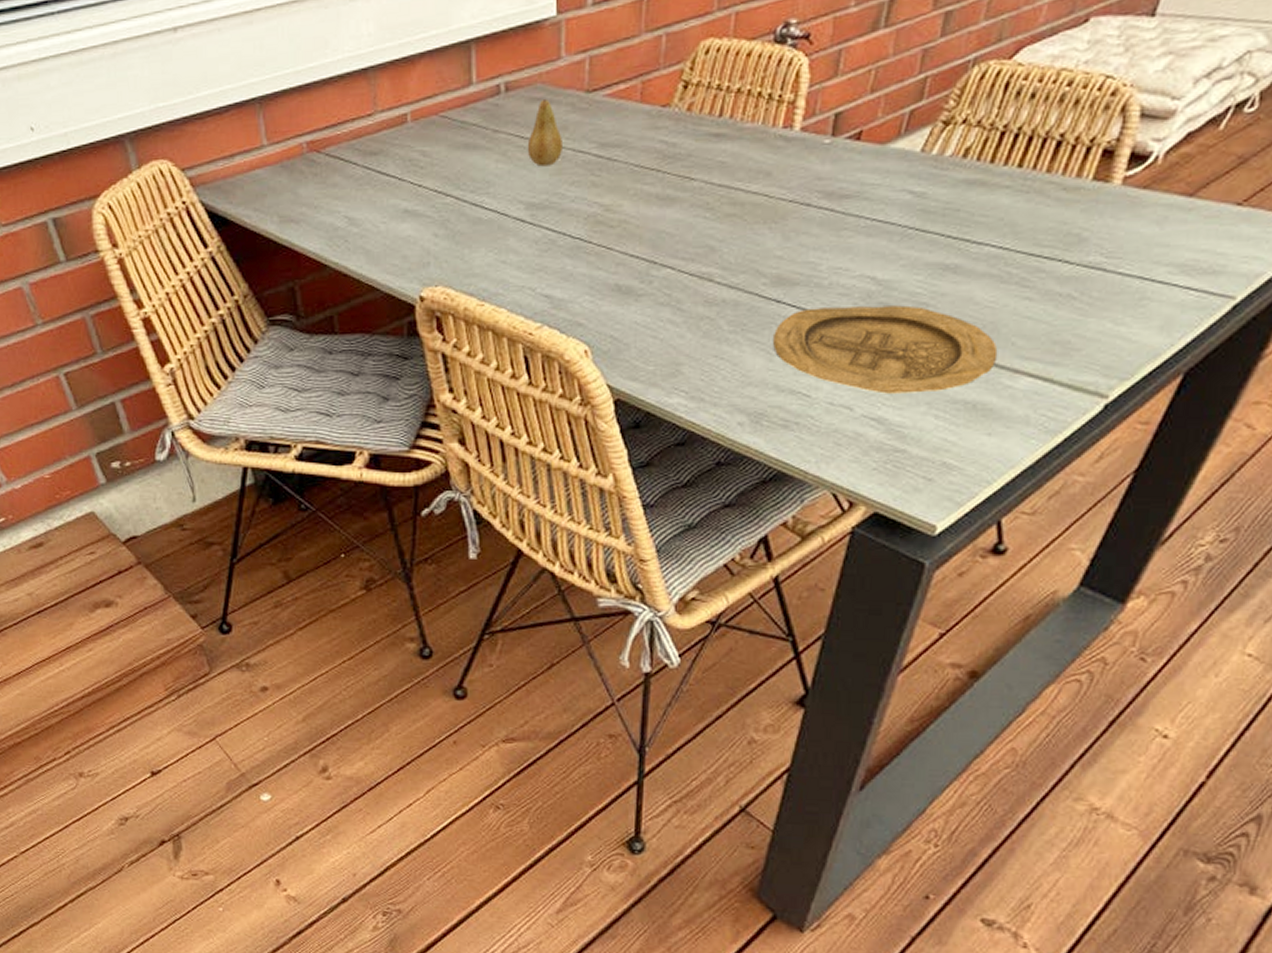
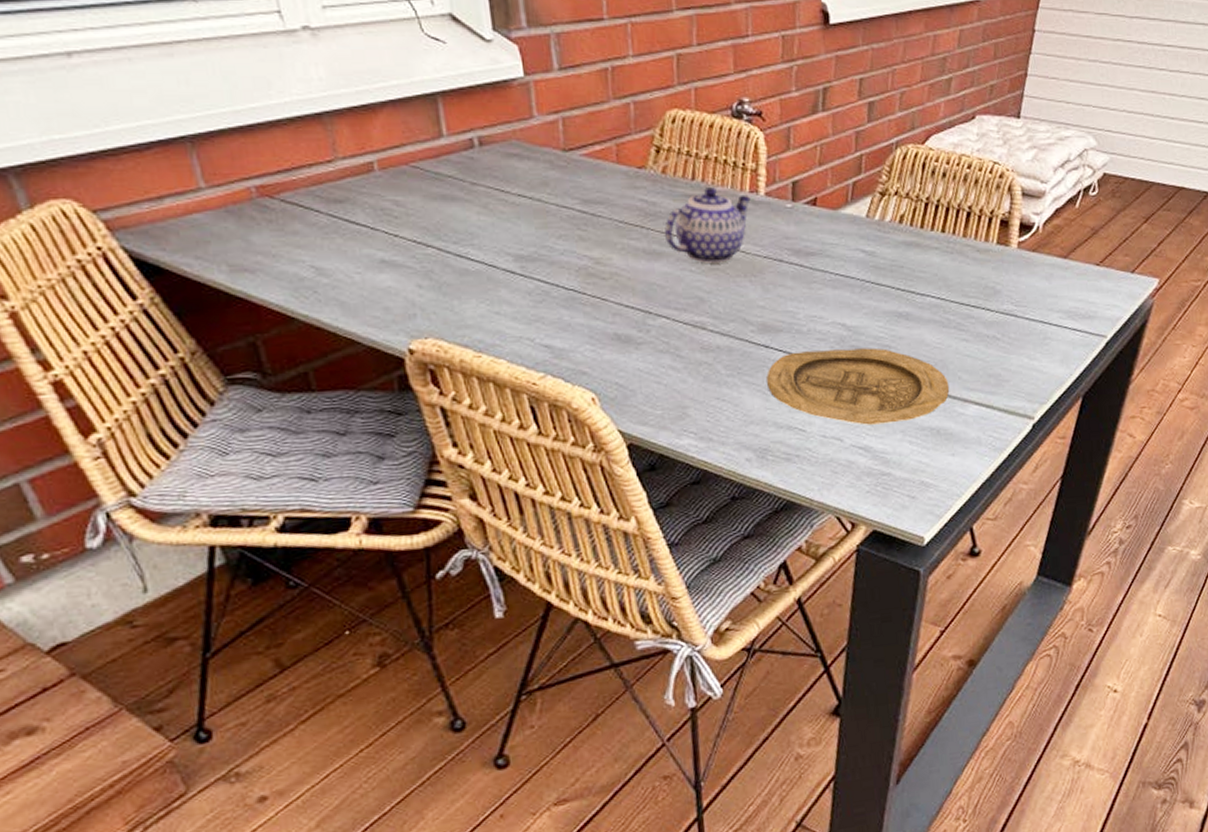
fruit: present [527,98,562,167] -> none [508,154,546,220]
teapot: none [682,124,783,209] -> present [665,187,751,263]

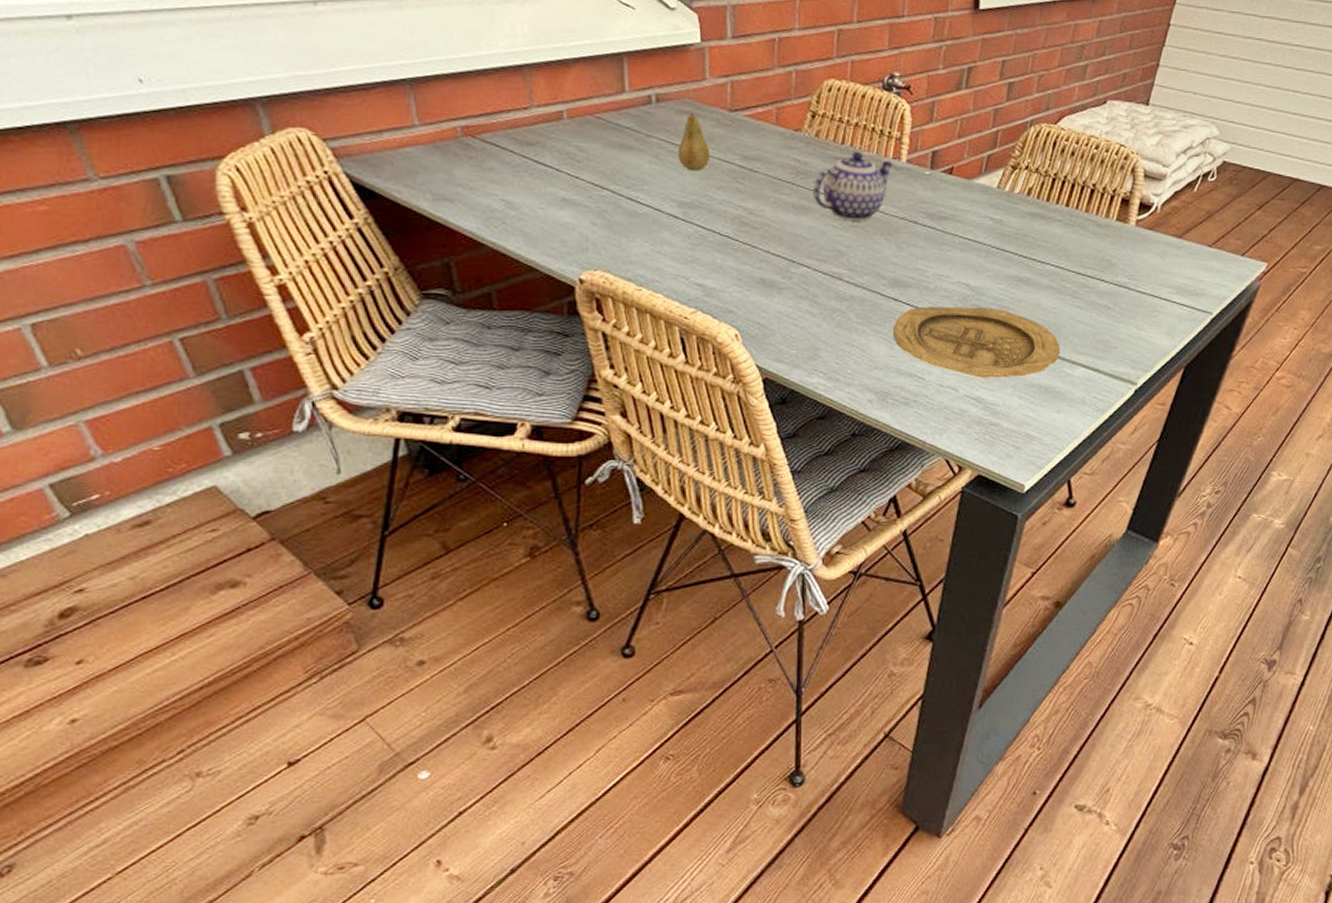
fruit: none [508,154,546,220] -> present [677,112,709,171]

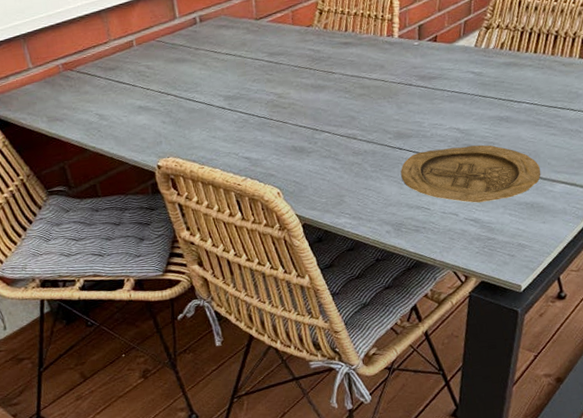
fruit: present [677,112,709,171] -> none [220,25,245,71]
teapot: present [813,152,893,221] -> none [326,35,388,91]

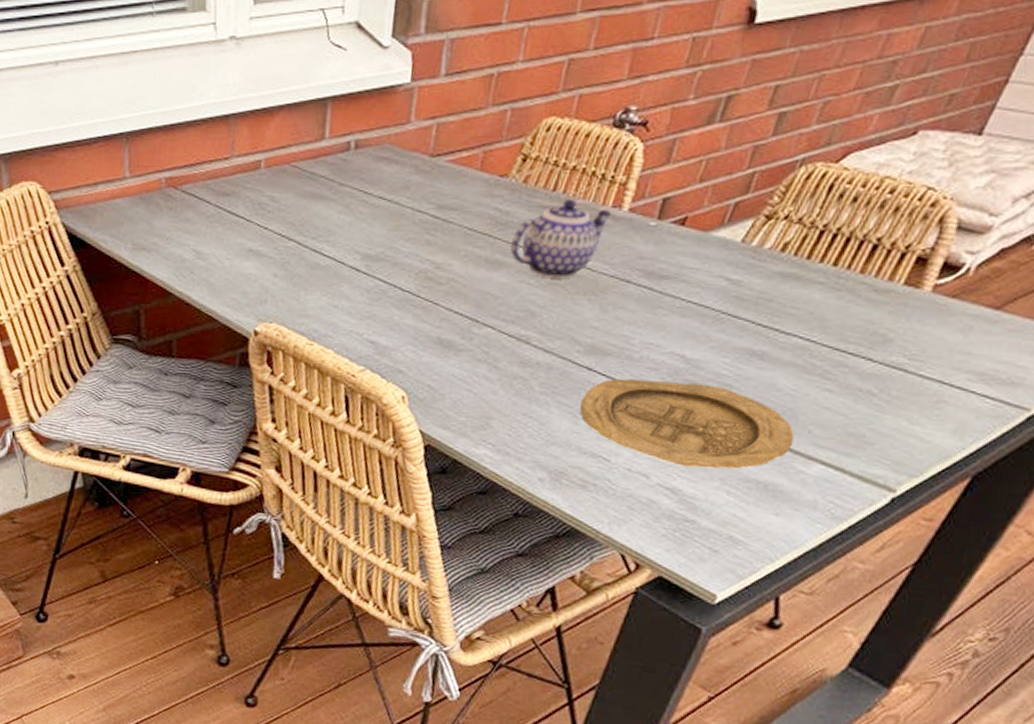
teapot: none [326,35,388,91] -> present [510,200,612,278]

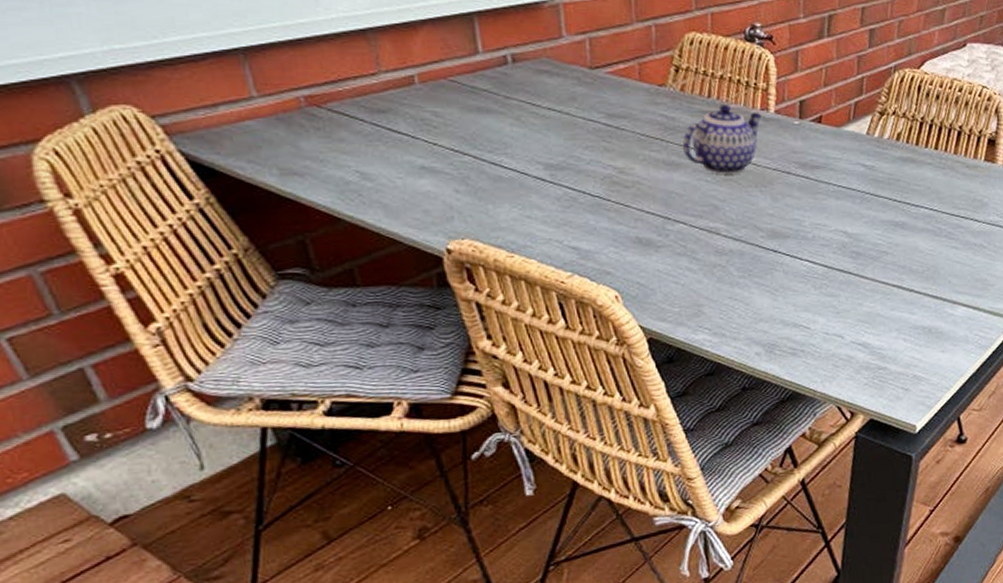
plate: present [580,378,795,469] -> none [775,253,941,324]

